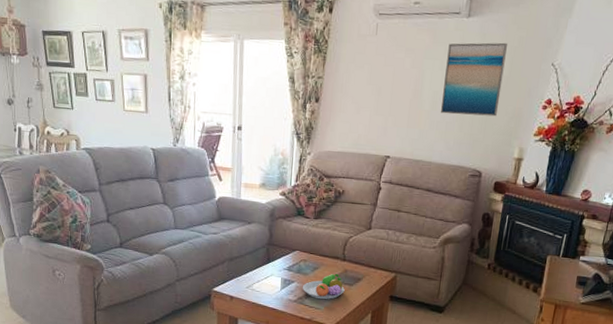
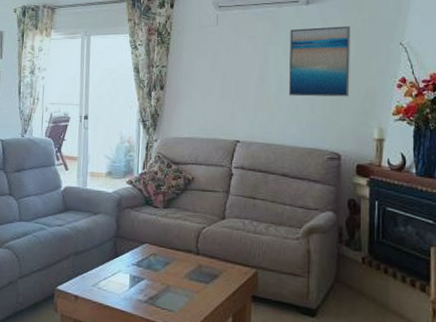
fruit bowl: present [302,273,345,300] -> none [152,269,200,300]

